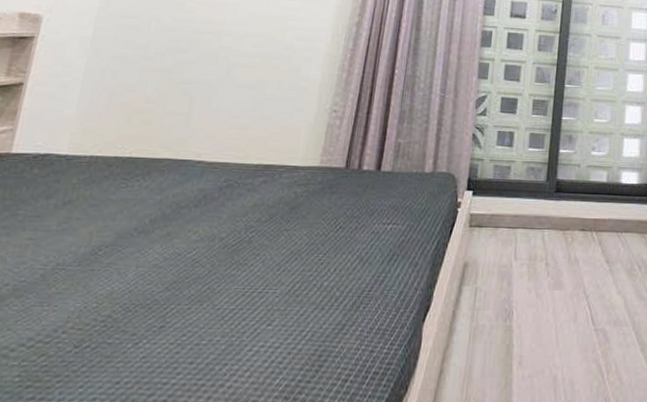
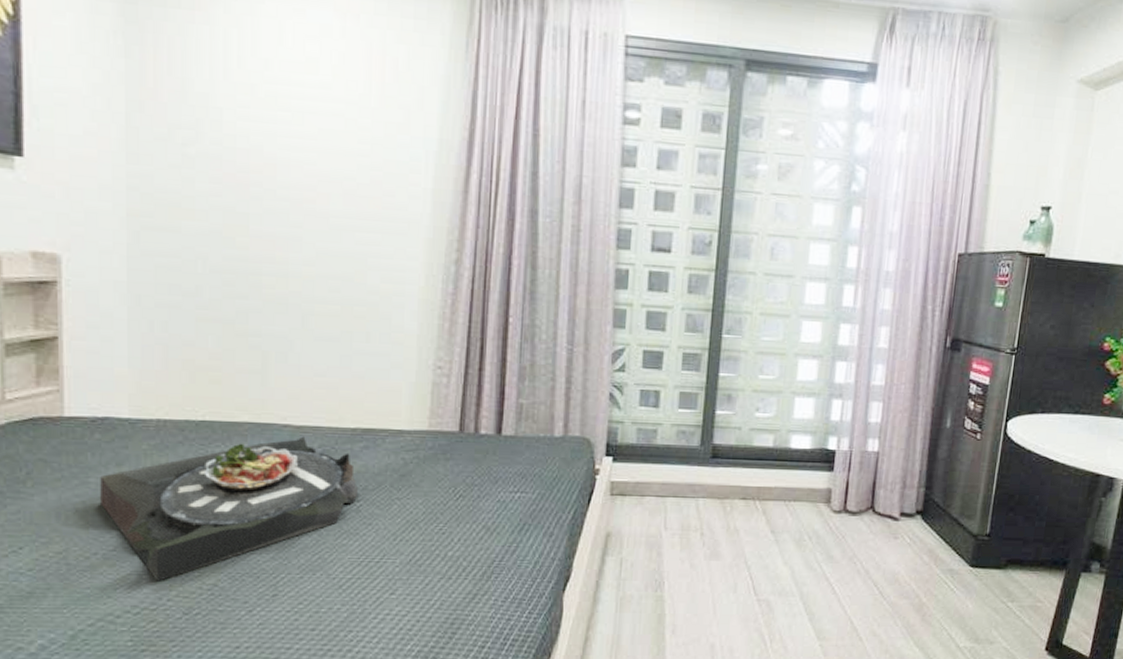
serving tray: none [23,172,252,313] -> present [100,436,357,581]

